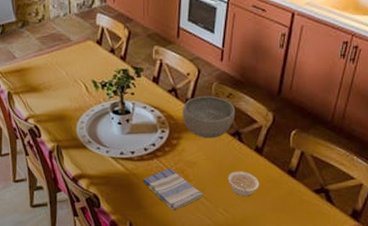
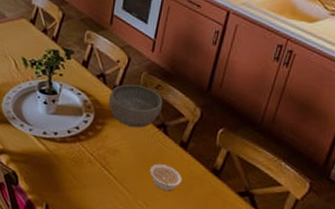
dish towel: present [142,168,203,210] -> none [63,153,123,196]

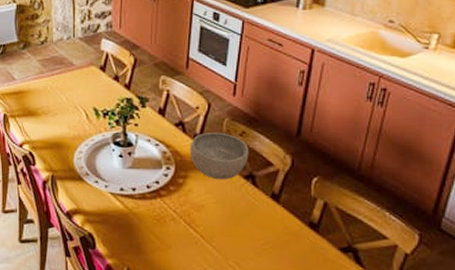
legume: present [149,164,182,192] -> none [239,219,277,250]

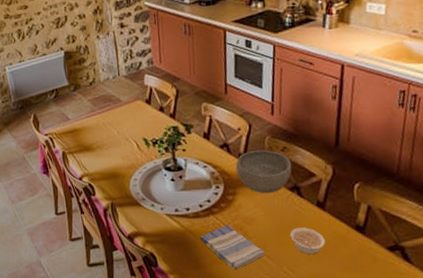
dish towel: none [143,210,211,258] -> present [199,225,265,269]
legume: none [239,219,277,250] -> present [289,227,326,255]

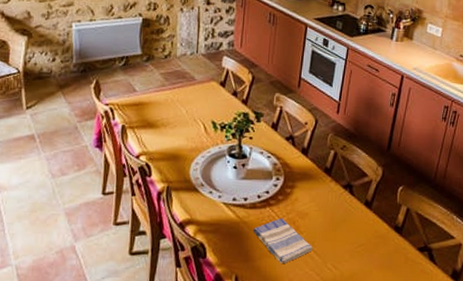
bowl: present [235,149,292,194] -> none [297,145,349,190]
legume: present [289,227,326,255] -> none [337,225,368,252]

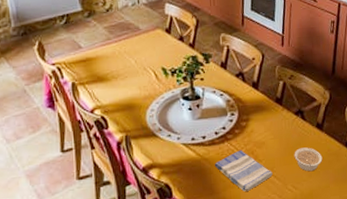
legume: none [337,225,368,252] -> present [294,147,323,172]

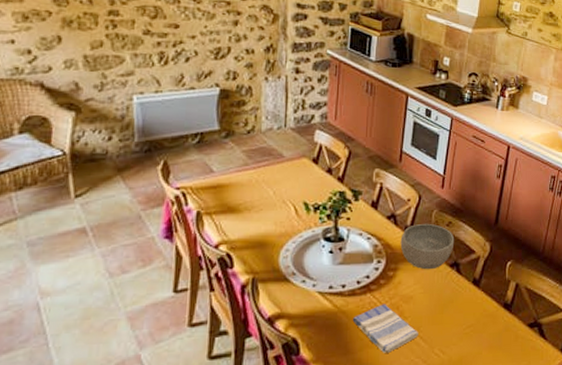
bowl: none [249,78,298,119] -> present [400,223,455,270]
legume: present [294,147,323,172] -> none [444,305,477,335]

